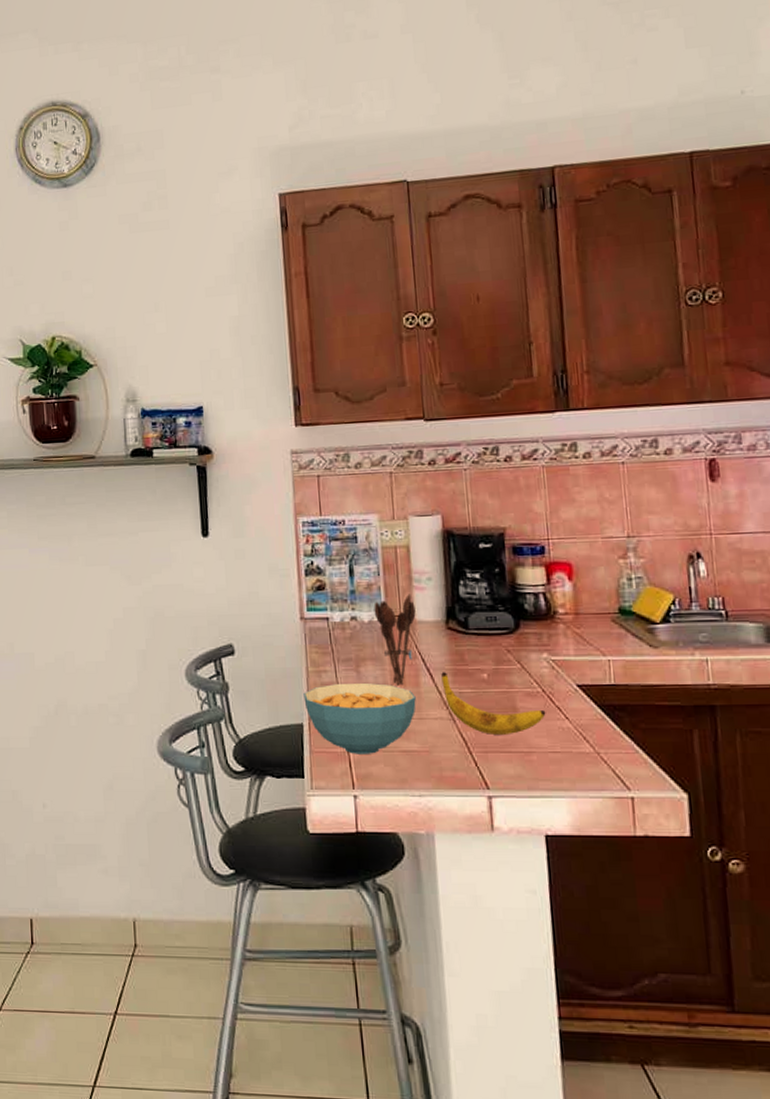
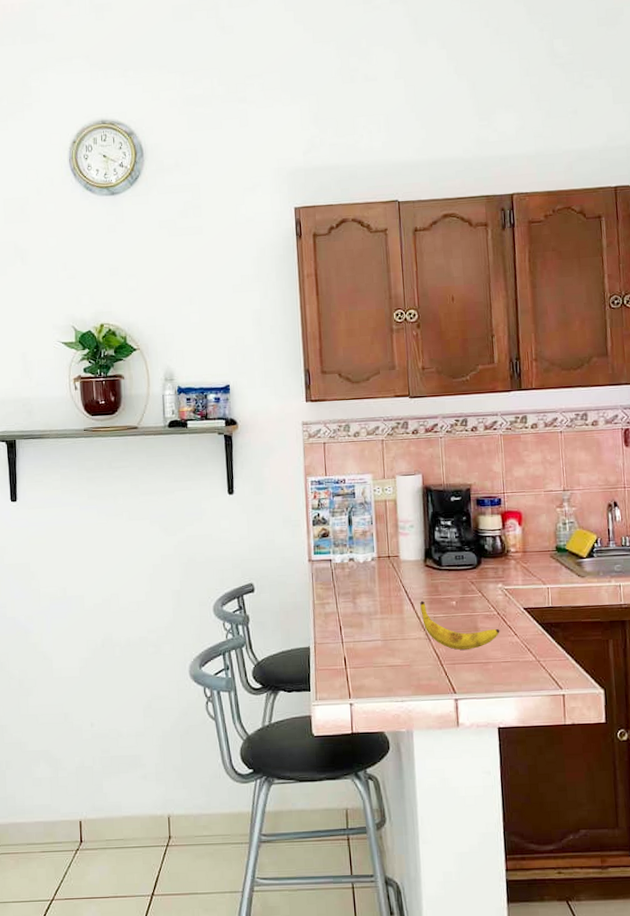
cereal bowl: present [303,682,416,754] -> none [310,611,400,670]
utensil holder: present [374,594,416,686] -> none [367,539,401,613]

